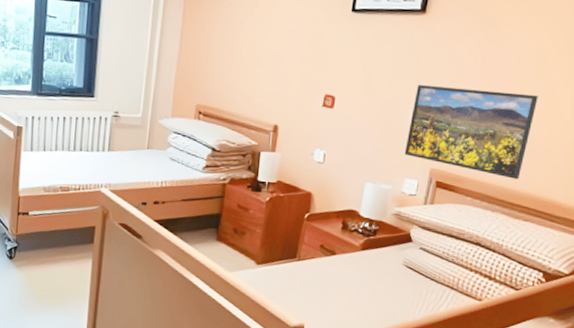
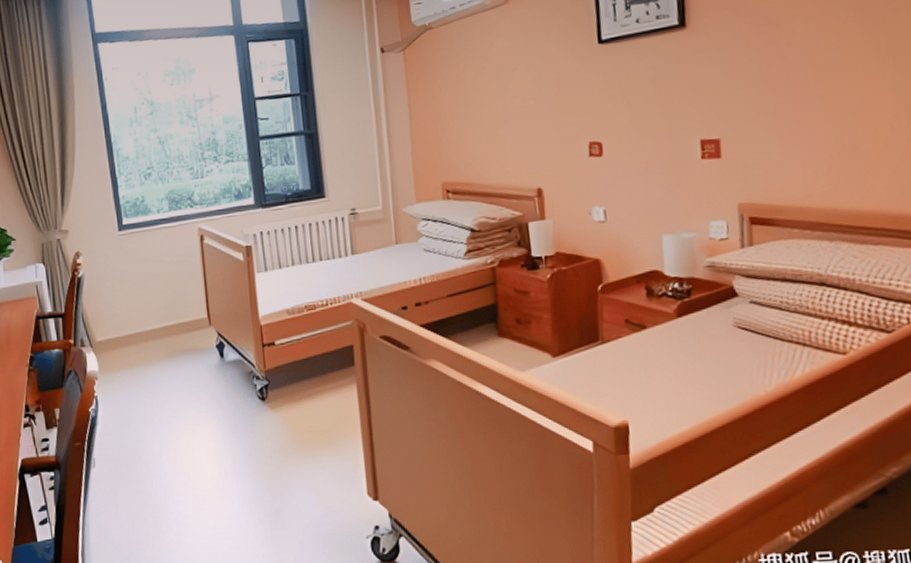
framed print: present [404,85,538,180] -> none [696,93,853,197]

